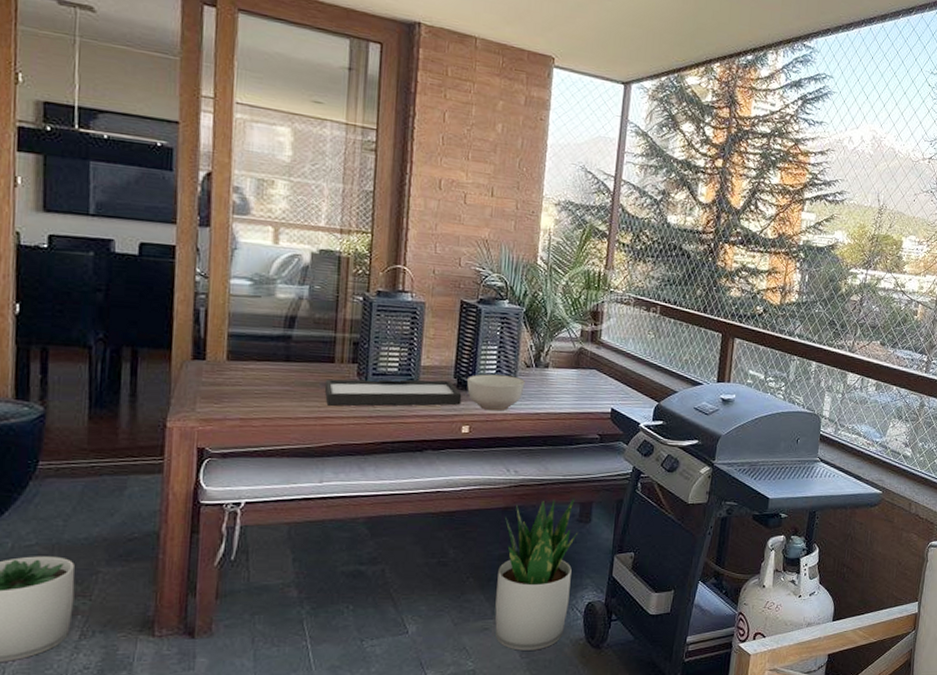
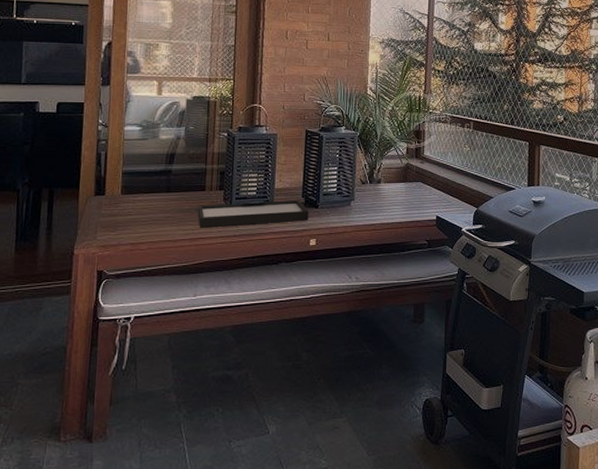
bowl: present [466,374,525,411] -> none [312,192,361,224]
planter: present [495,498,577,651] -> none [343,300,413,448]

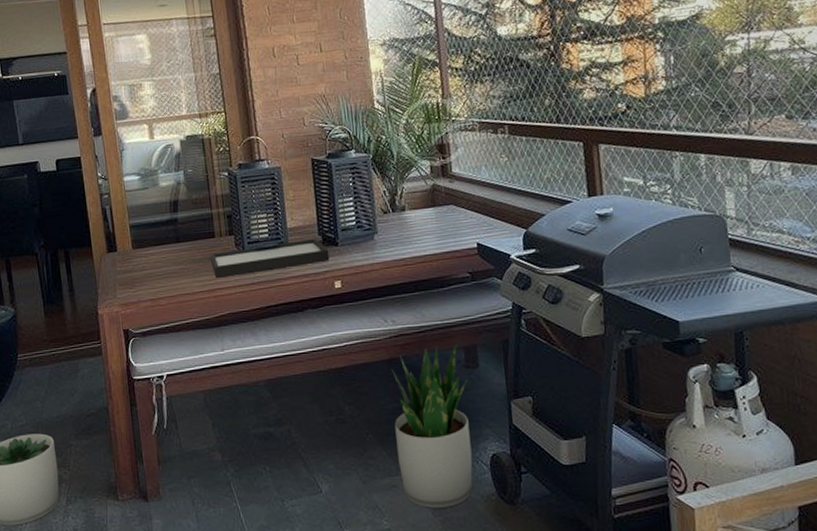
planter: none [343,300,413,448] -> present [392,343,473,508]

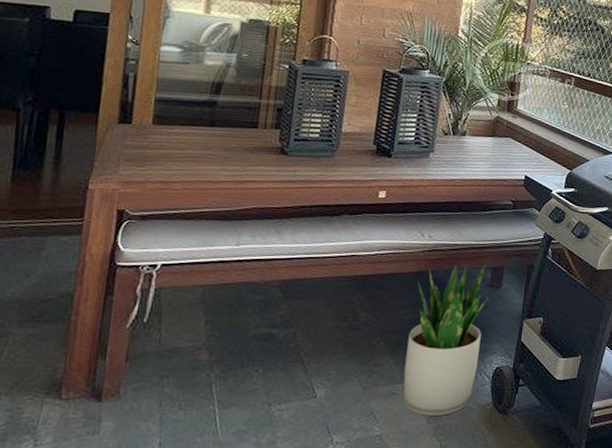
tray: present [210,239,330,278] -> none [246,143,381,171]

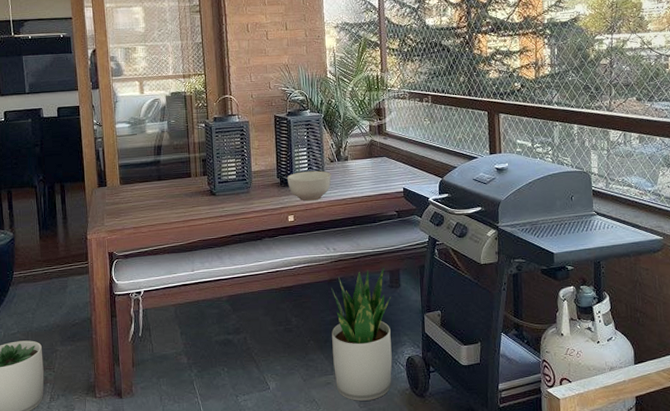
bowl: none [385,141,442,177] -> present [286,170,332,201]

